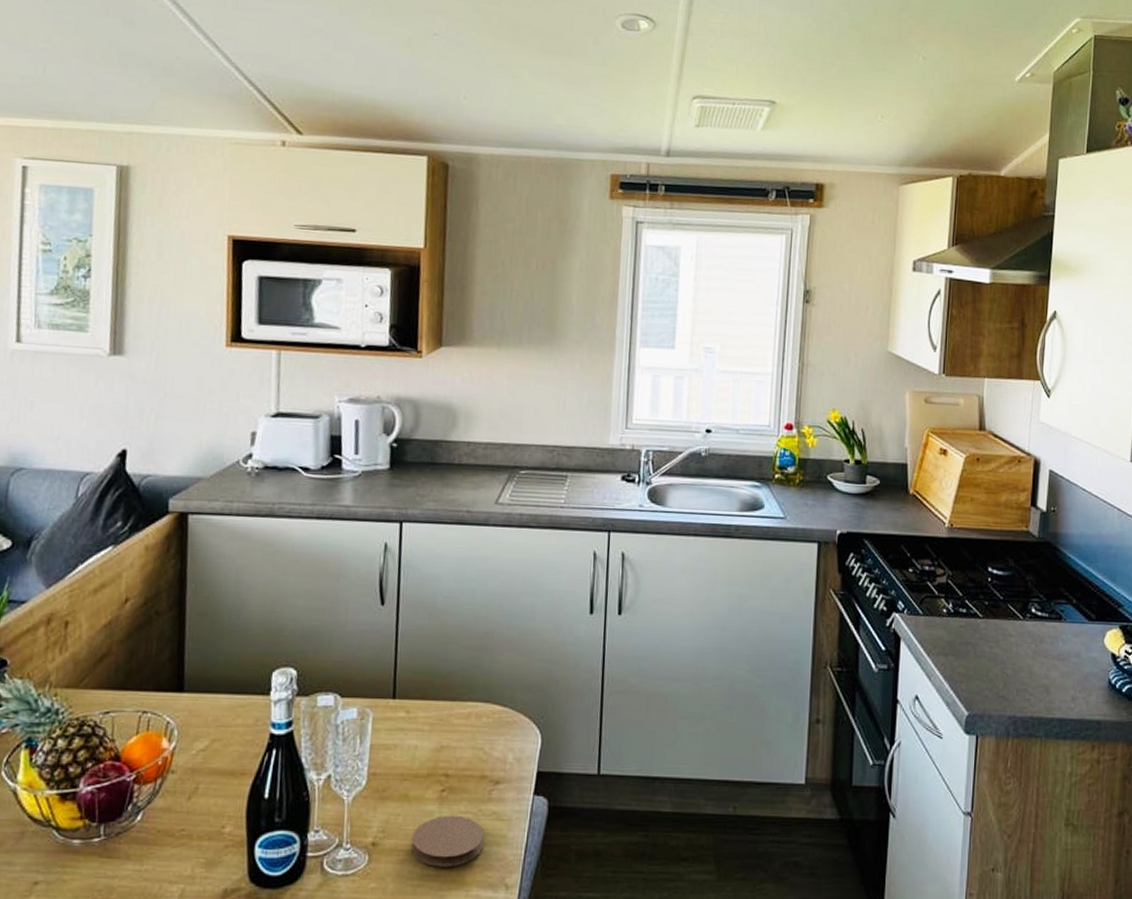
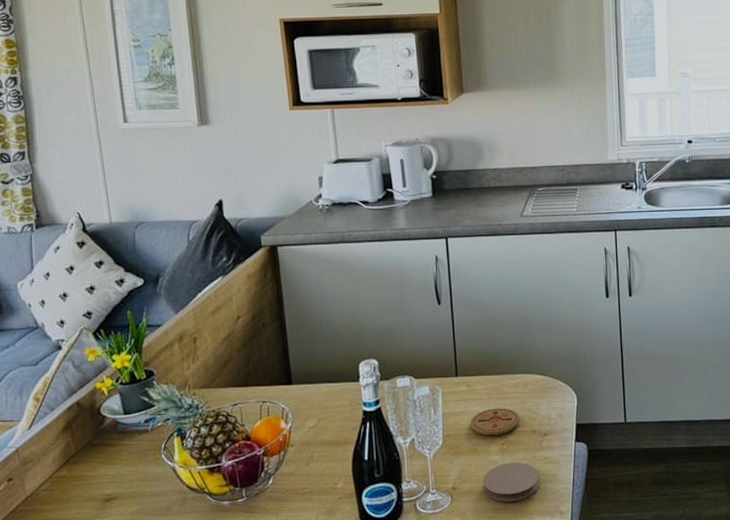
coaster: none [403,743,467,779] -> present [470,408,520,436]

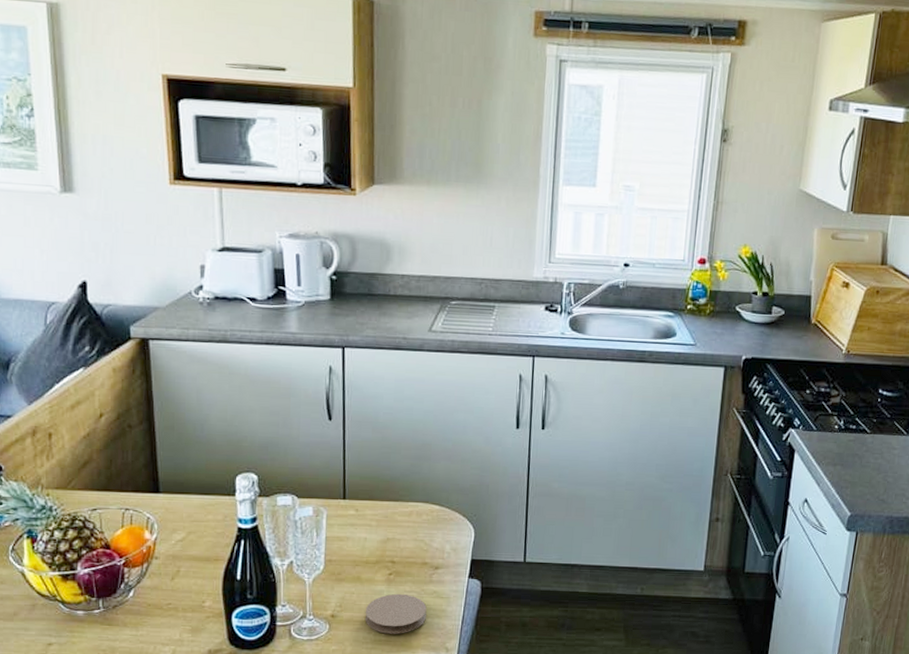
coaster: present [470,408,520,436] -> none [355,536,410,565]

